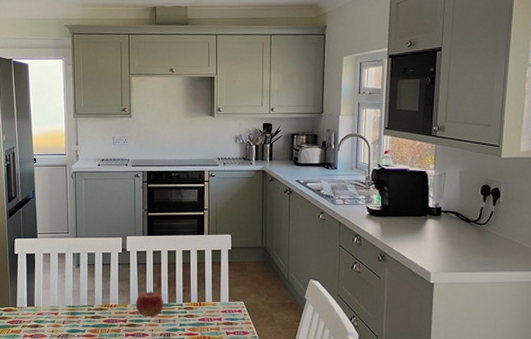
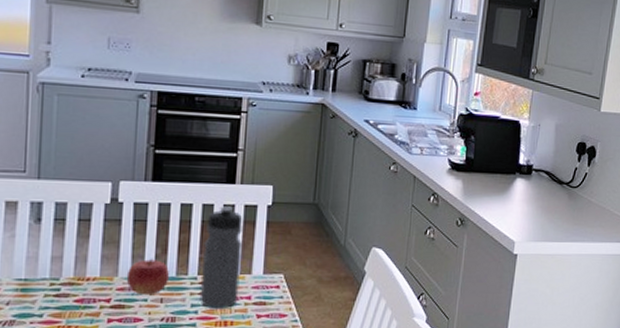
water bottle: none [185,251,213,328] -> present [199,206,243,310]

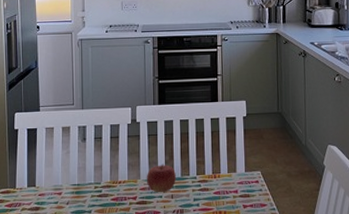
water bottle: present [199,206,243,310] -> none [199,119,229,202]

